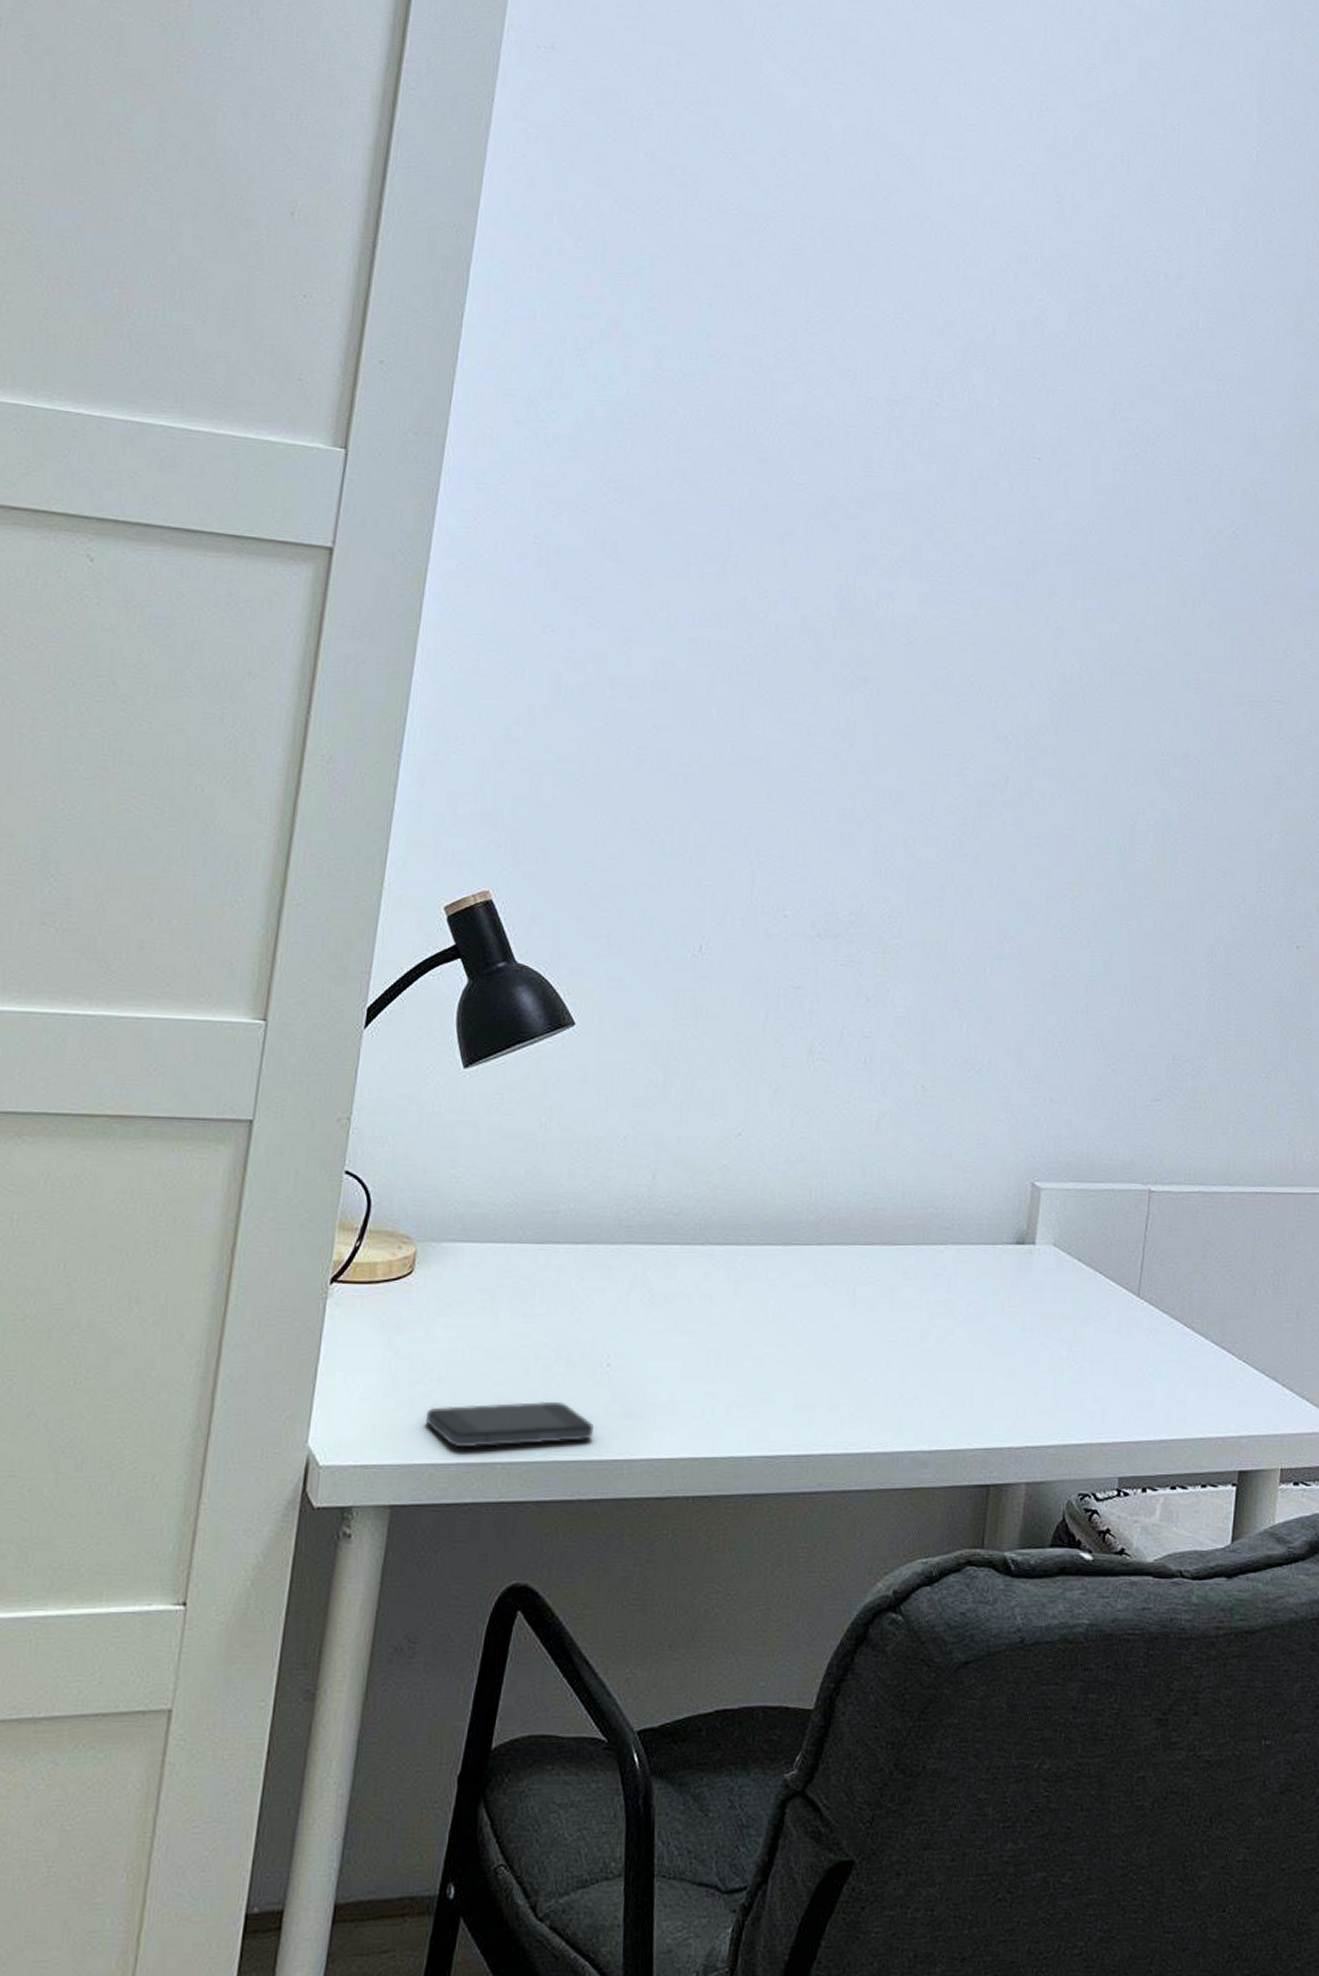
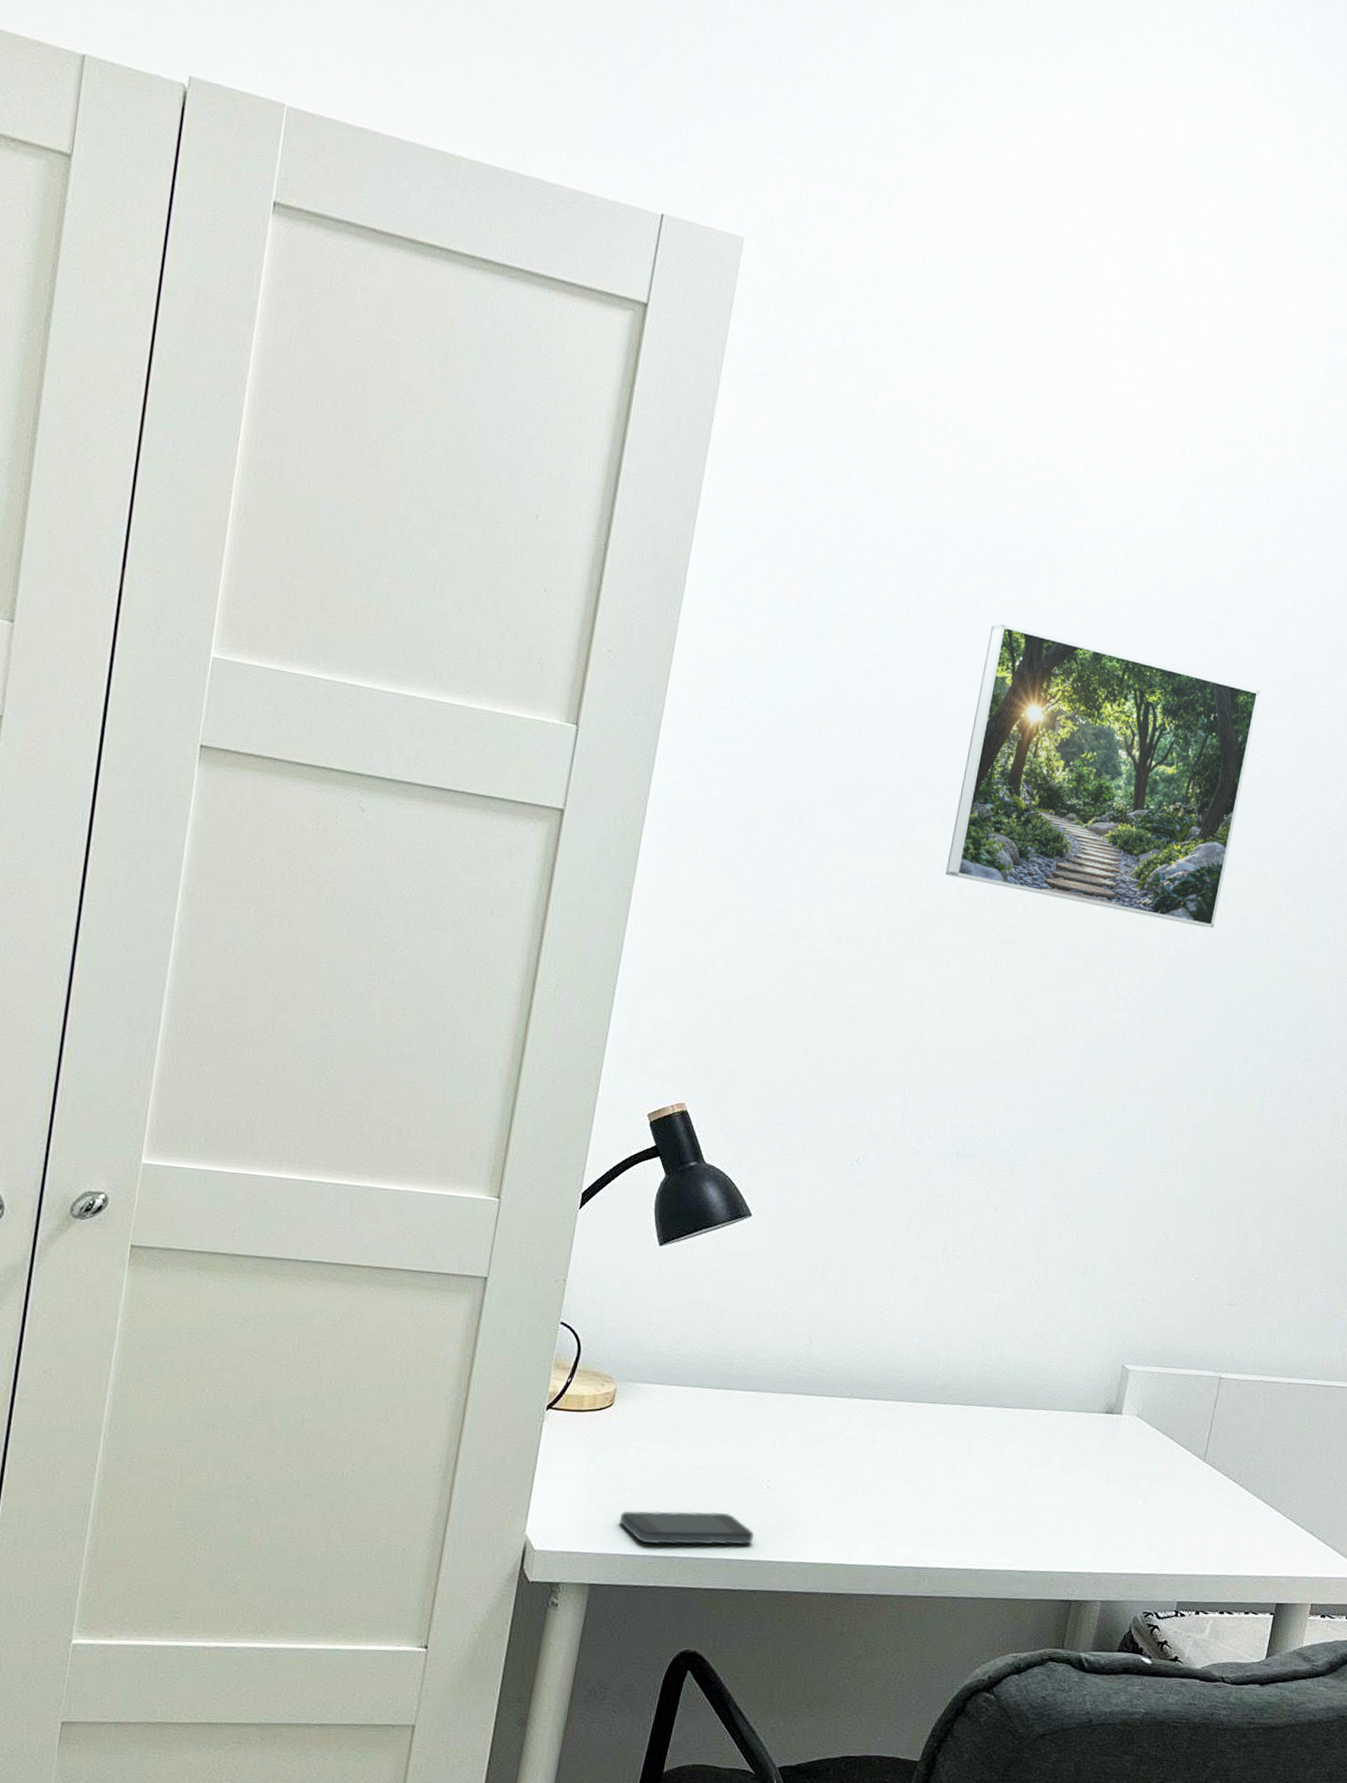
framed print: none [787,313,1137,652] -> present [945,623,1261,929]

